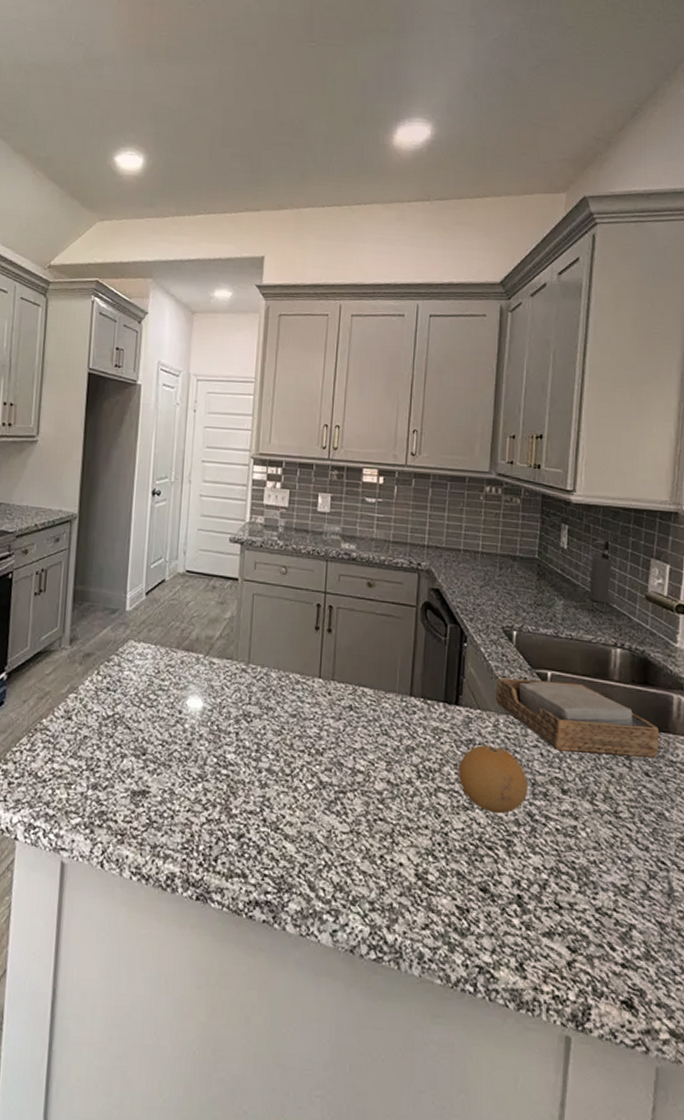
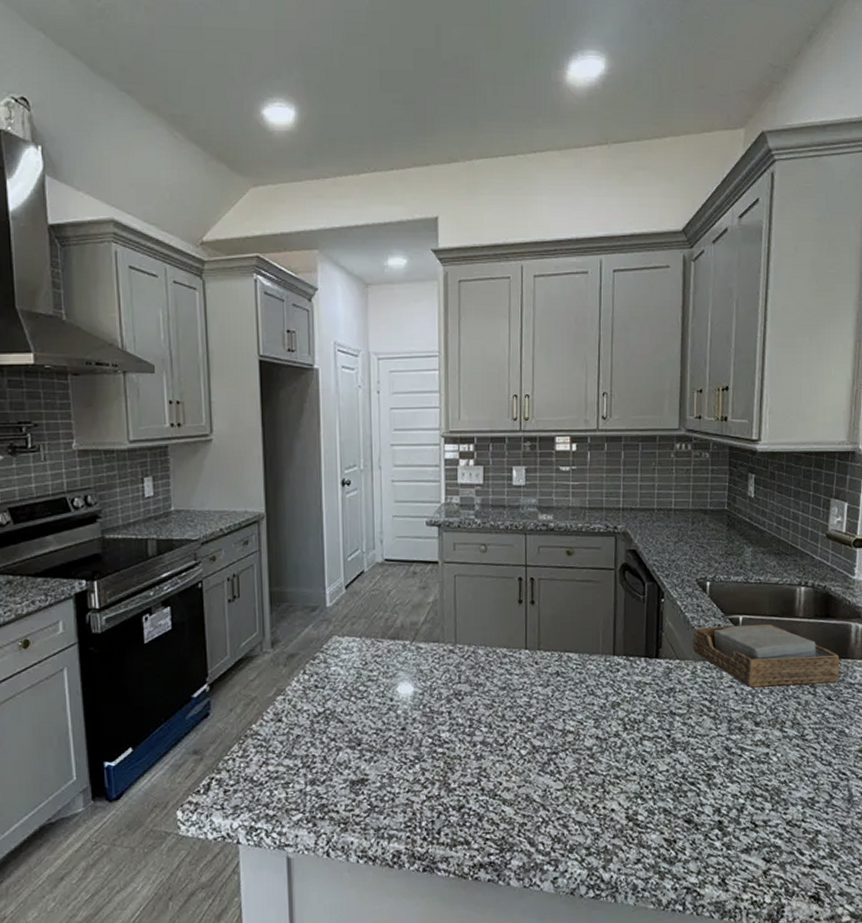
fruit: present [458,745,529,814] -> none [661,691,725,752]
soap dispenser: present [589,540,619,605] -> none [775,485,802,547]

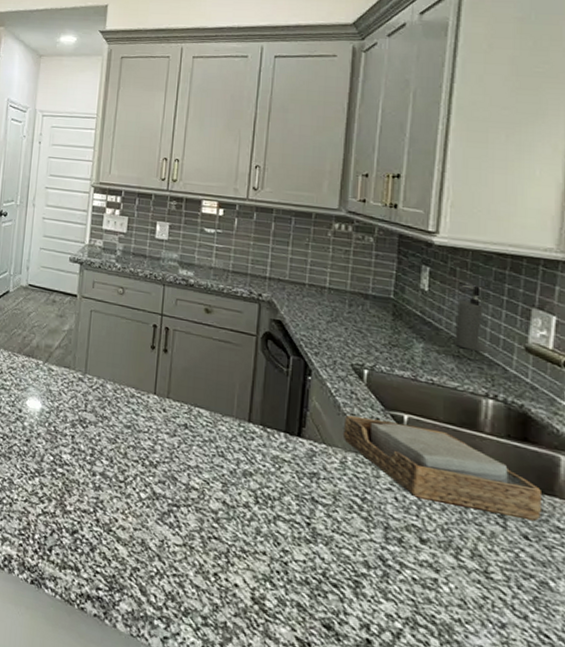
soap dispenser: none [775,485,802,547] -> present [455,285,491,354]

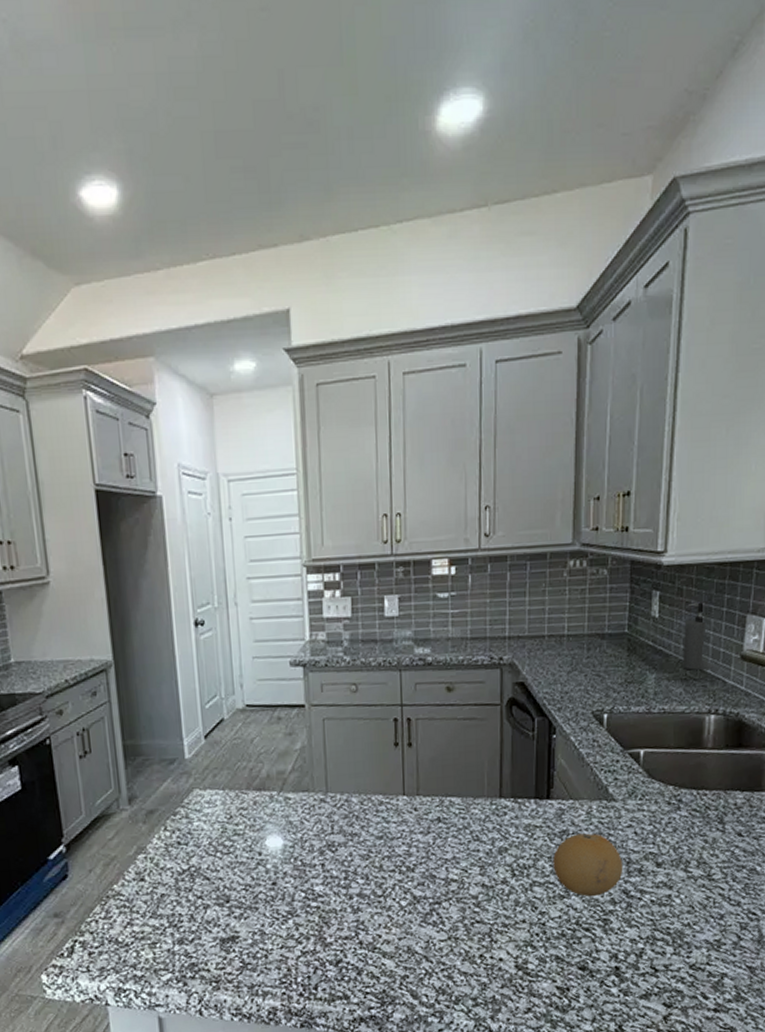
fruit: none [300,480,380,553] -> present [553,833,623,897]
napkin holder: present [342,414,543,522] -> none [587,757,753,827]

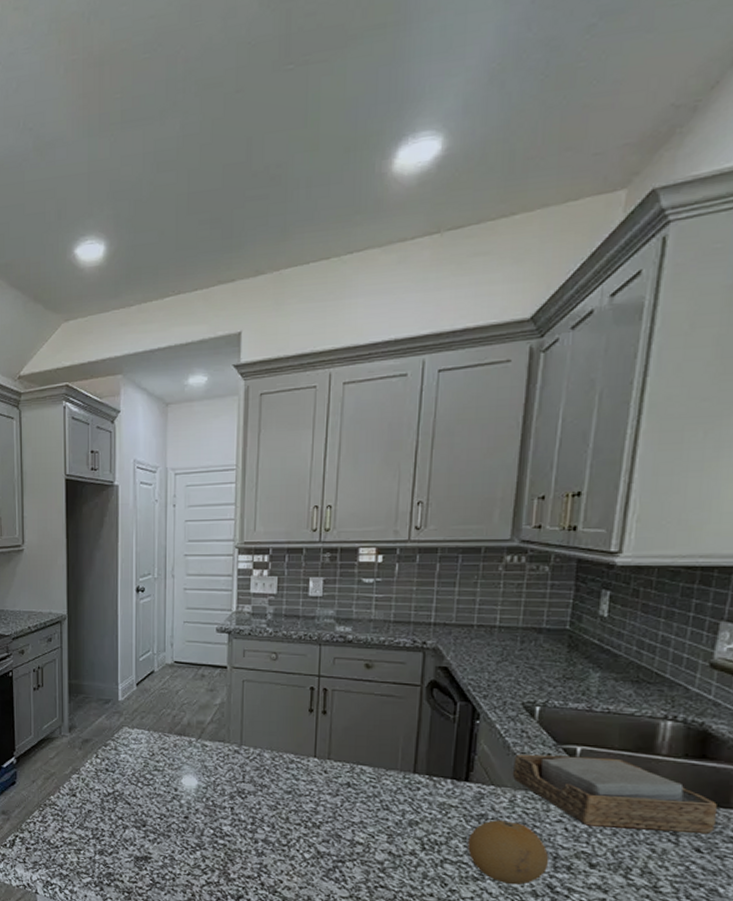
napkin holder: none [587,757,753,827] -> present [512,754,718,835]
soap dispenser: present [682,602,713,671] -> none [634,605,673,675]

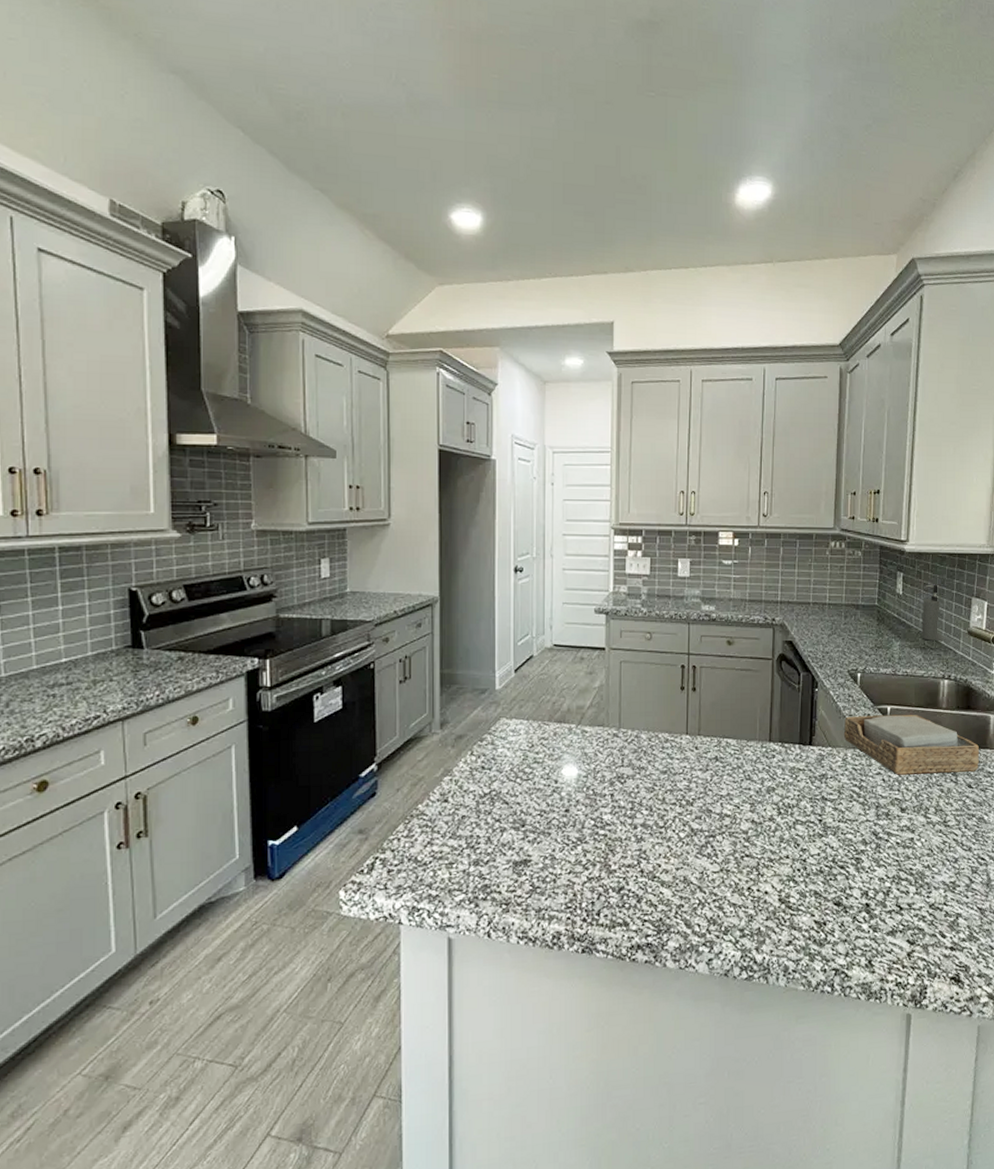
fruit: present [468,820,549,885] -> none [814,778,873,837]
soap dispenser: none [634,605,673,675] -> present [921,584,946,642]

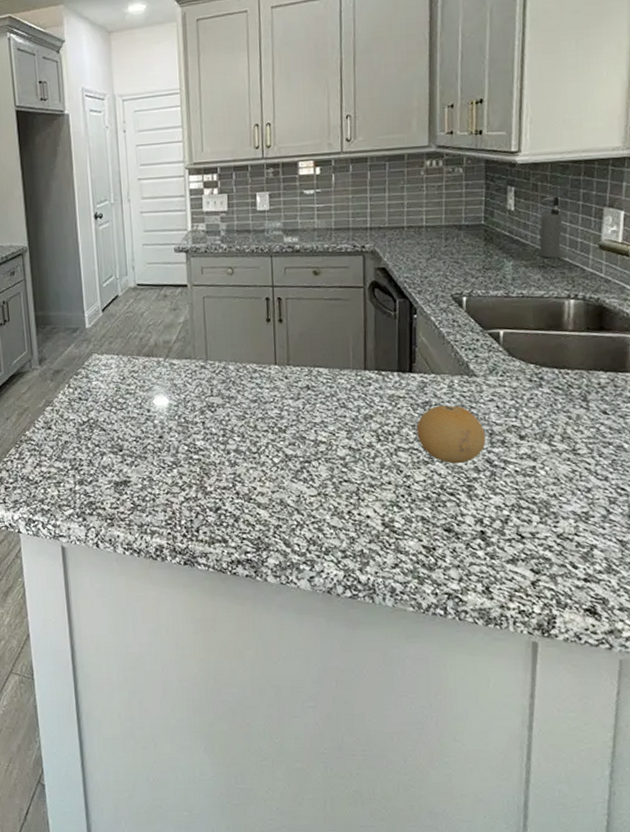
fruit: none [814,778,873,837] -> present [417,405,486,464]
napkin holder: present [843,714,980,775] -> none [448,337,617,402]

